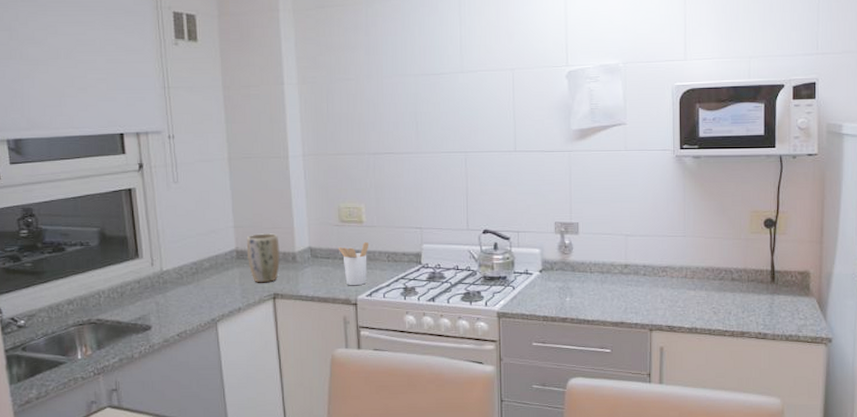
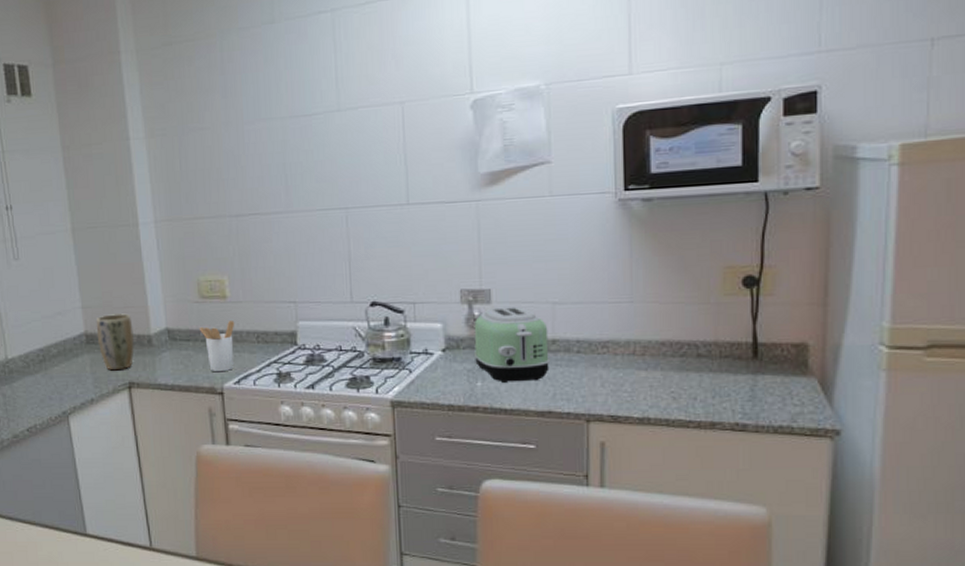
toaster: none [564,237,623,298] -> present [473,306,551,382]

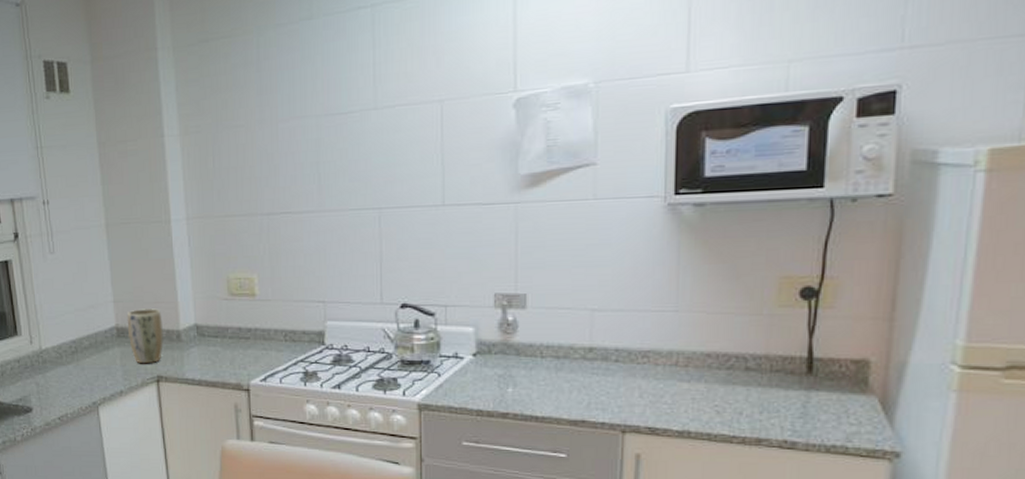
utensil holder: present [199,321,235,372] -> none [227,319,263,369]
toaster: present [473,306,551,382] -> none [505,312,587,389]

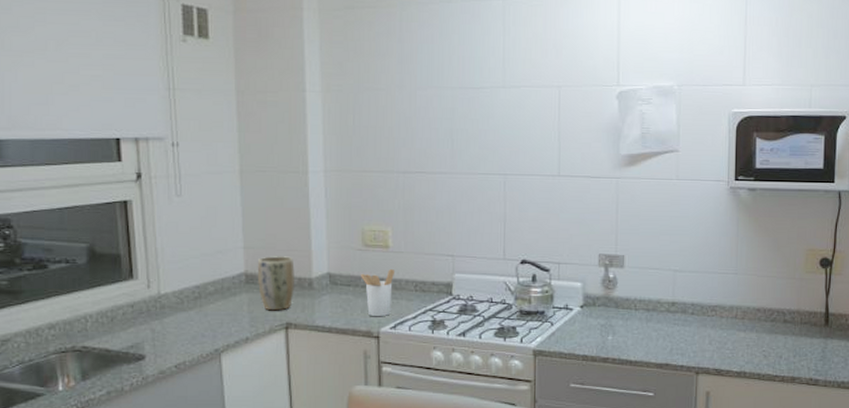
utensil holder: none [227,319,263,369] -> present [360,269,395,317]

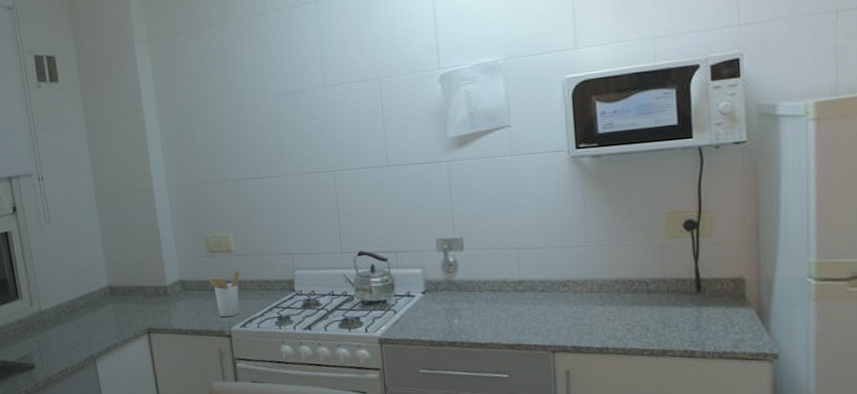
plant pot: present [257,255,295,311] -> none [118,267,152,318]

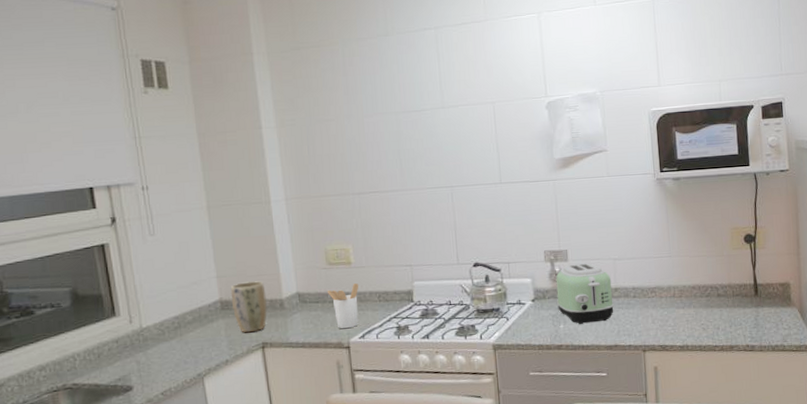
plant pot: none [118,267,152,318] -> present [230,280,267,333]
toaster: none [449,252,518,320] -> present [555,263,615,324]

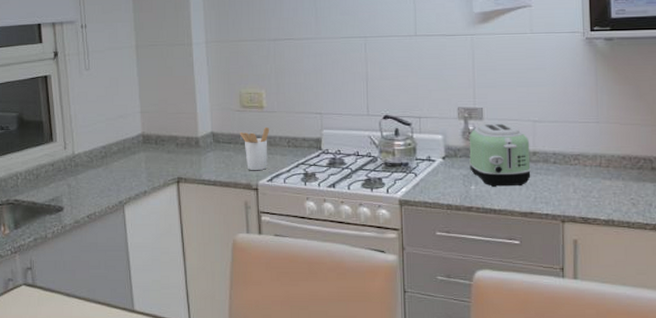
plant pot: present [230,280,267,333] -> none [152,117,184,167]

